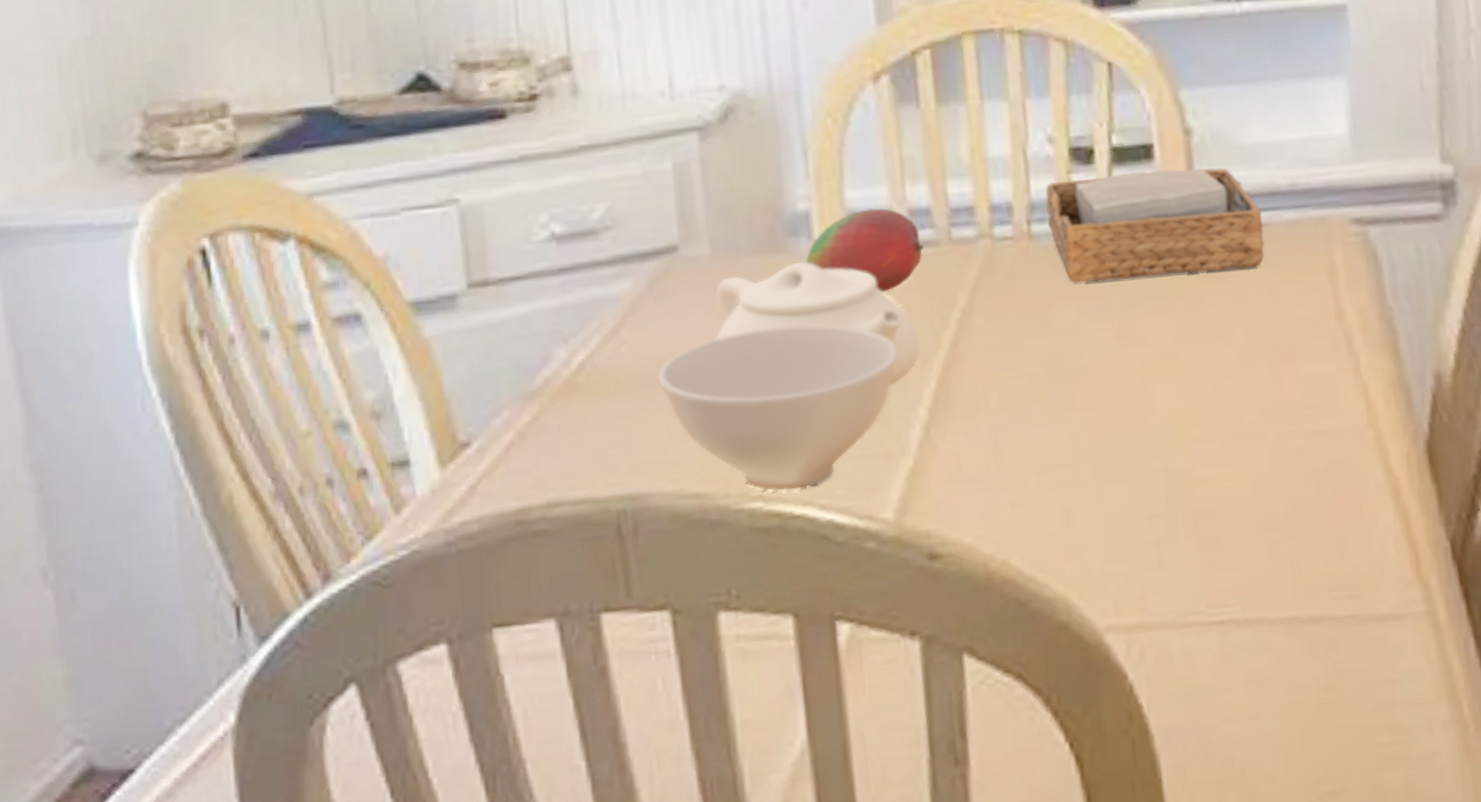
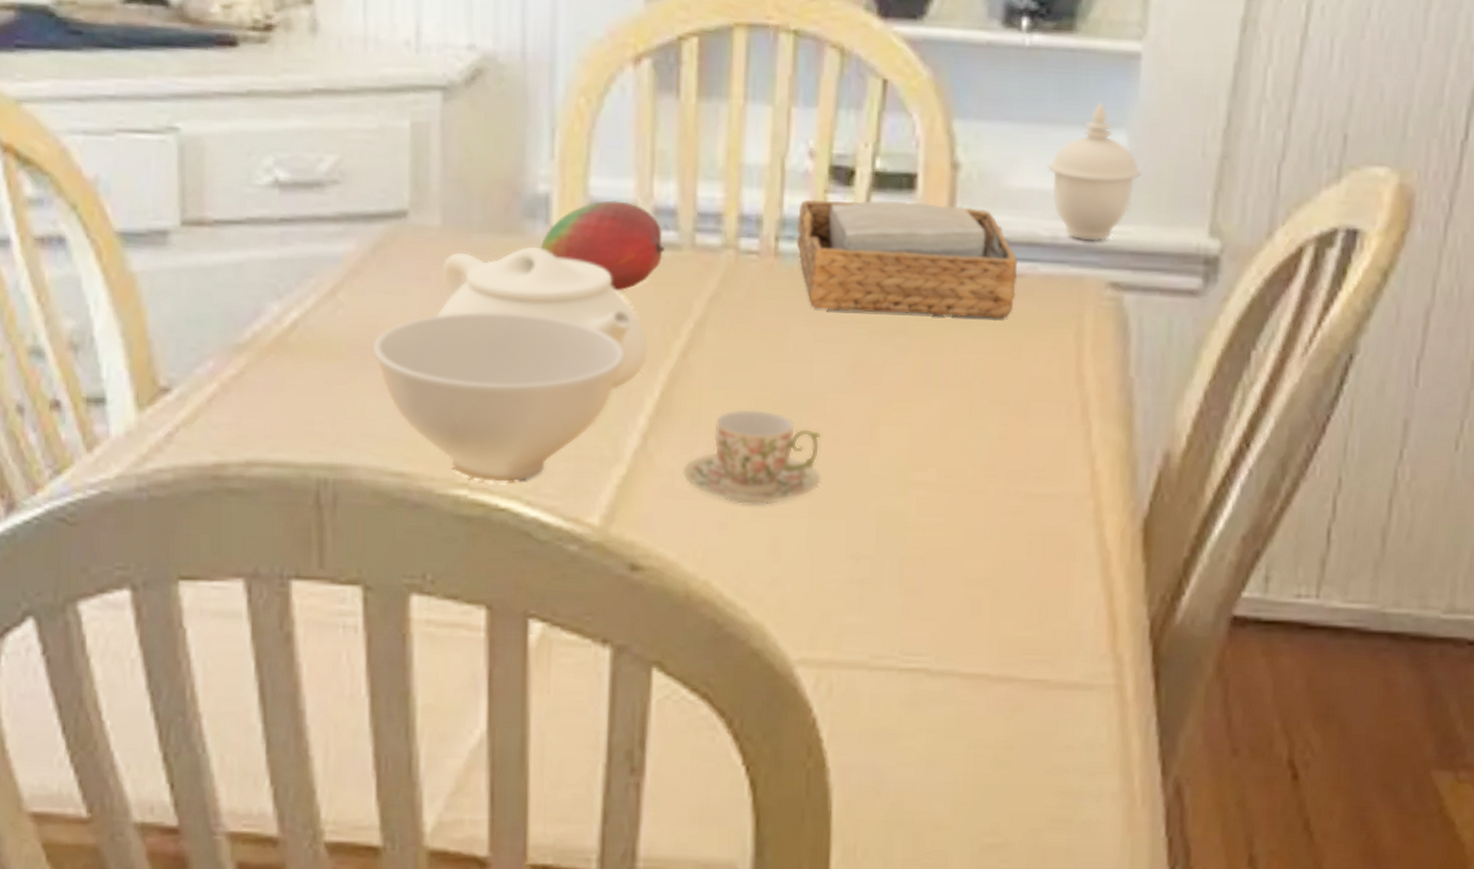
teacup: none [967,385,1104,480] -> present [682,408,822,506]
decorative jar: none [1275,54,1366,184] -> present [1047,102,1141,241]

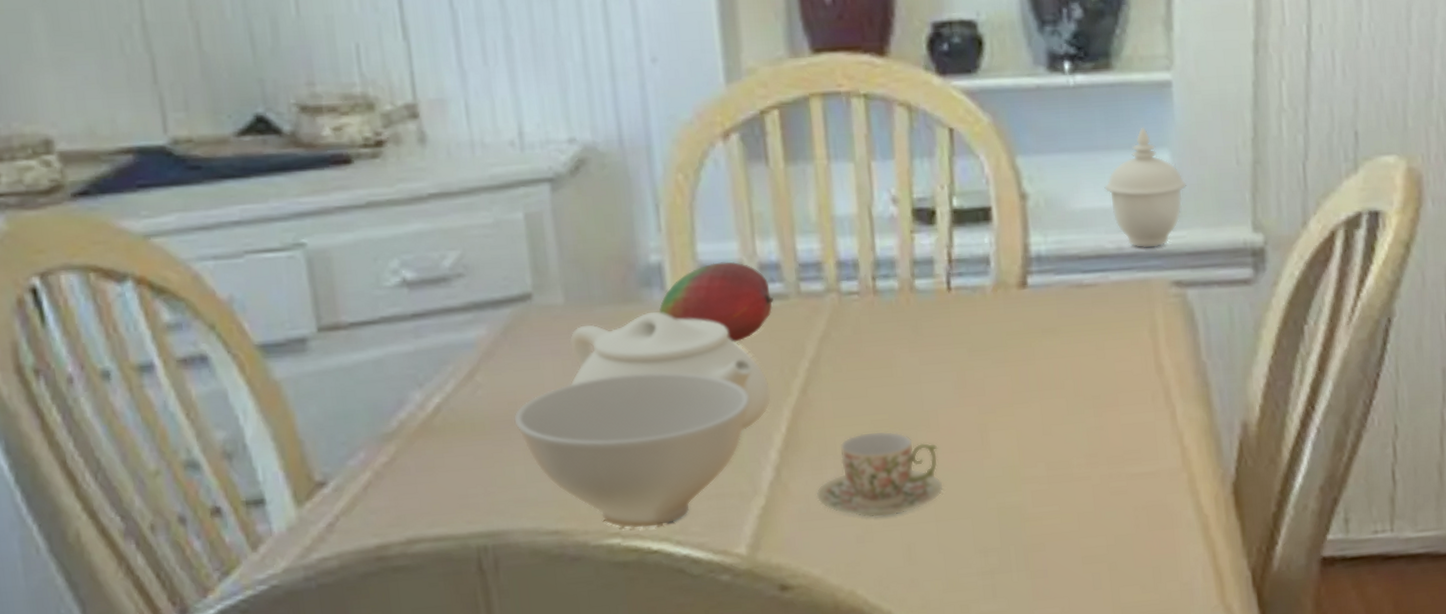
napkin holder: present [796,199,1018,318] -> none [889,230,1093,336]

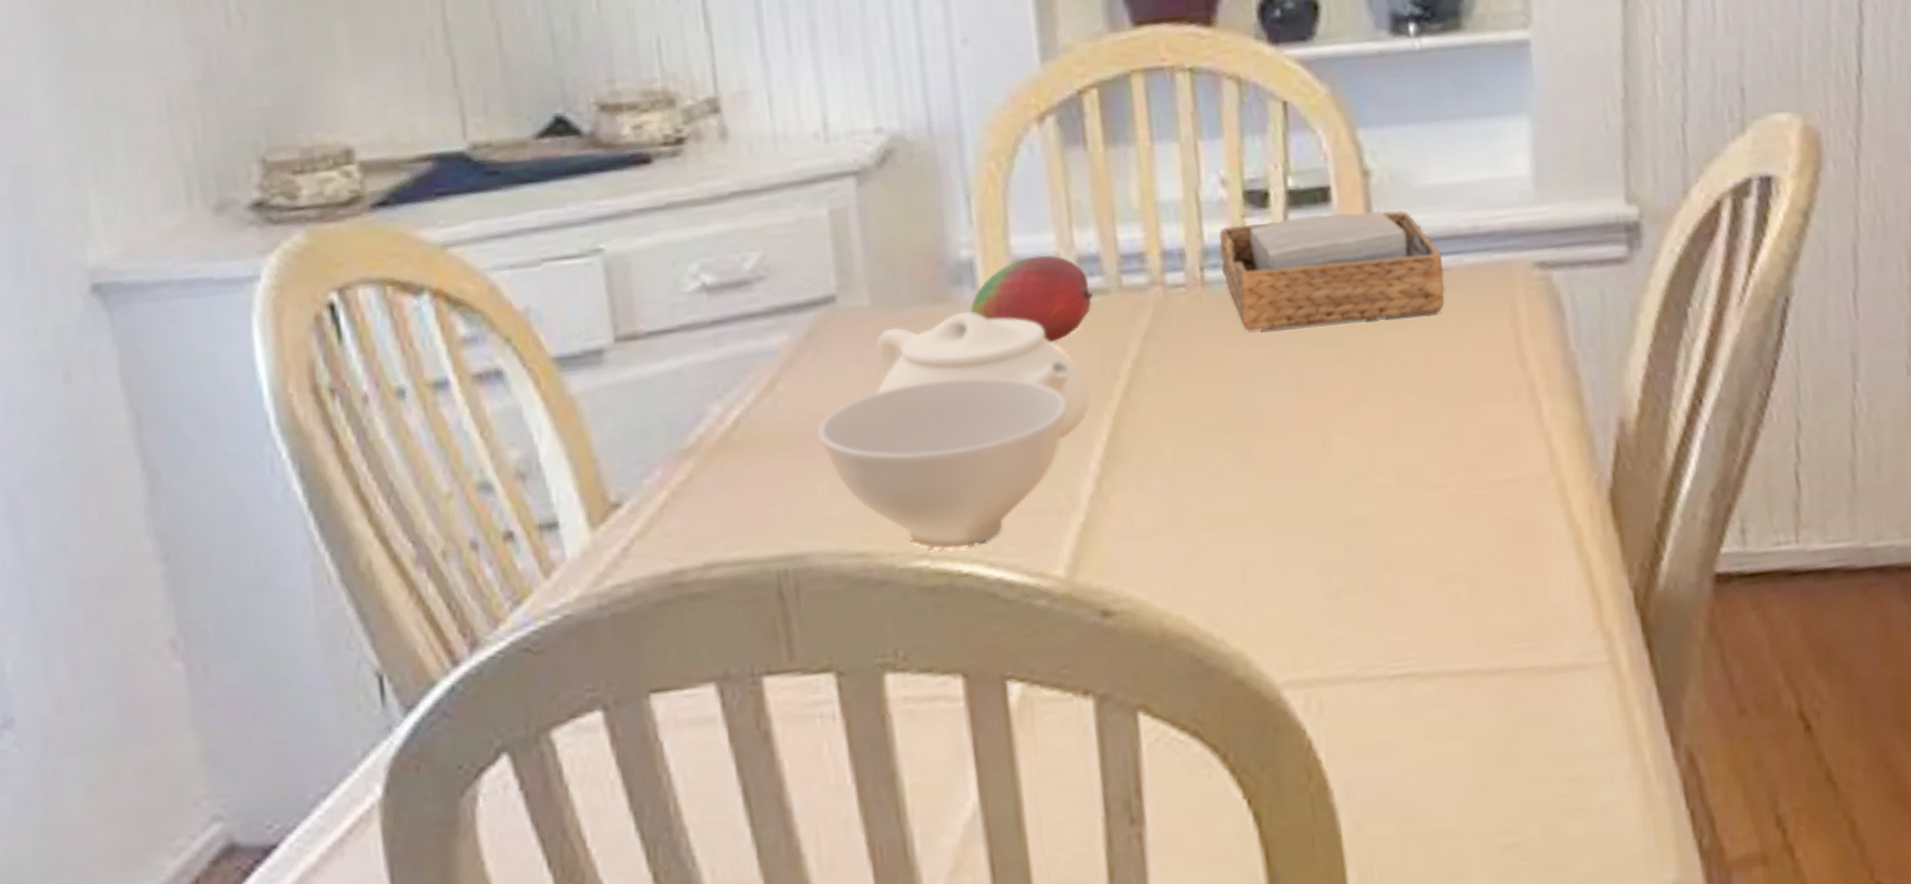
teacup: present [816,431,944,518] -> none [1140,437,1281,534]
napkin holder: none [889,230,1093,336] -> present [1218,210,1445,331]
decorative jar: present [1104,127,1186,248] -> none [1456,92,1549,227]

